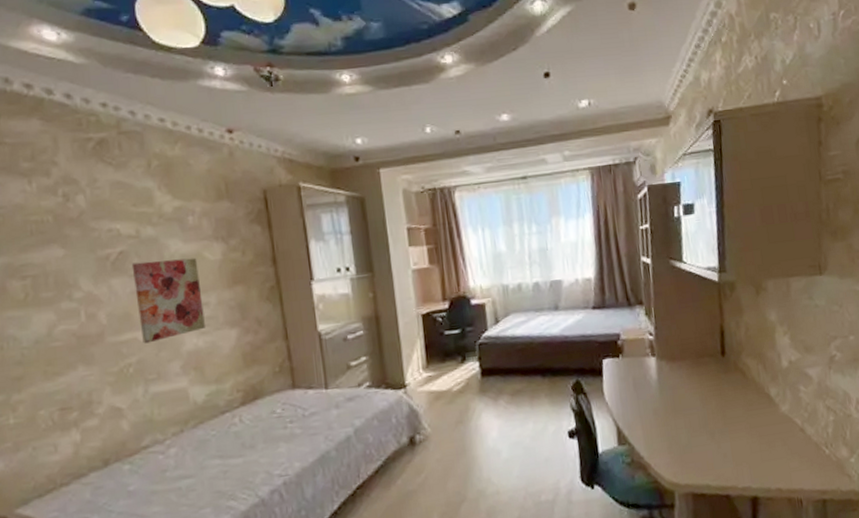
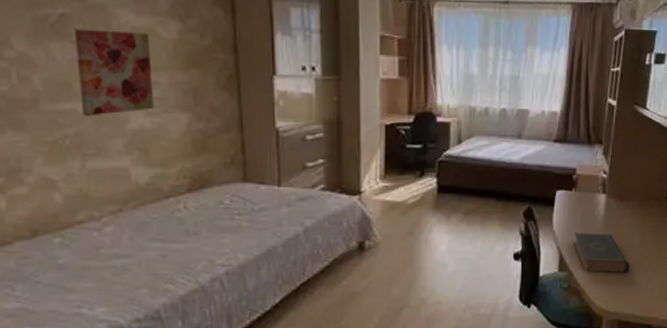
book: none [629,398,695,442] -> present [573,232,630,273]

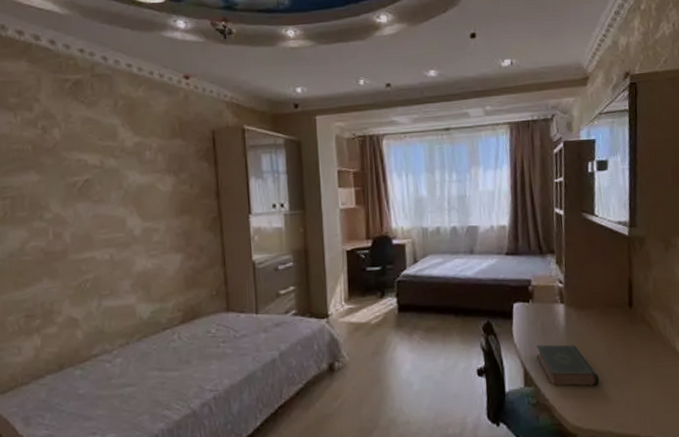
wall art: present [74,29,154,117] -> none [95,188,154,263]

